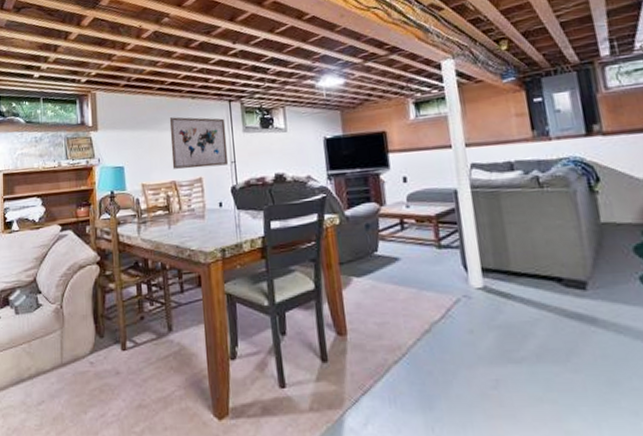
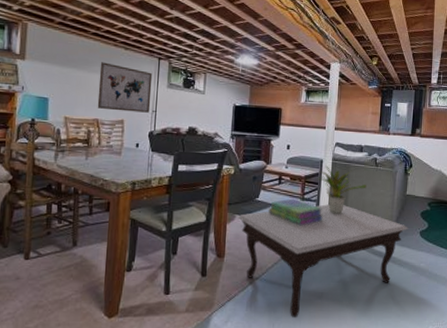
coffee table: none [353,248,617,417] -> present [237,204,408,317]
stack of books: none [394,247,475,285] -> present [268,198,323,226]
potted plant: none [453,196,532,263] -> present [316,165,367,214]

